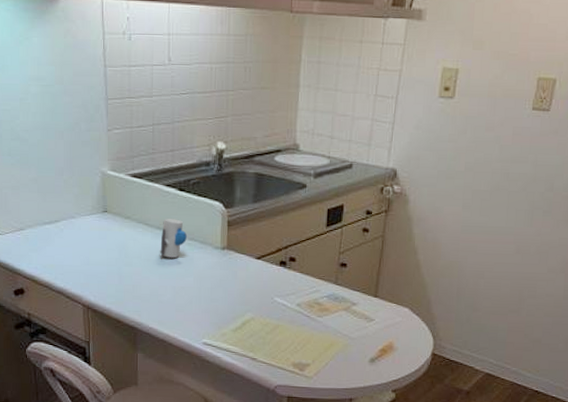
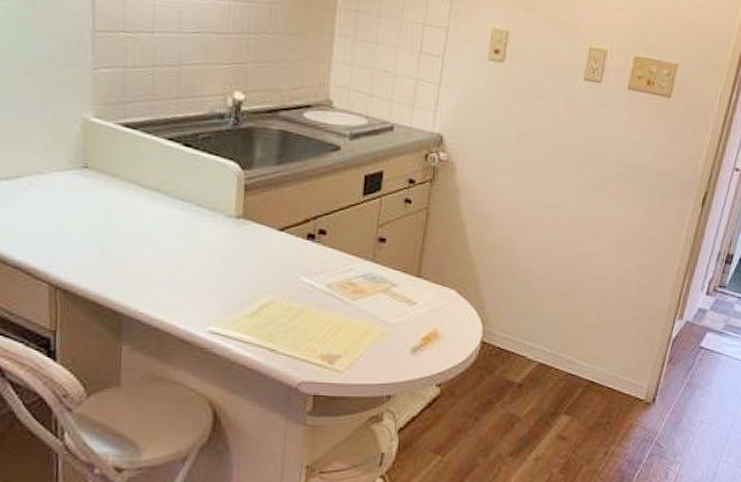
toy: present [160,219,187,258] -> none [157,179,192,227]

